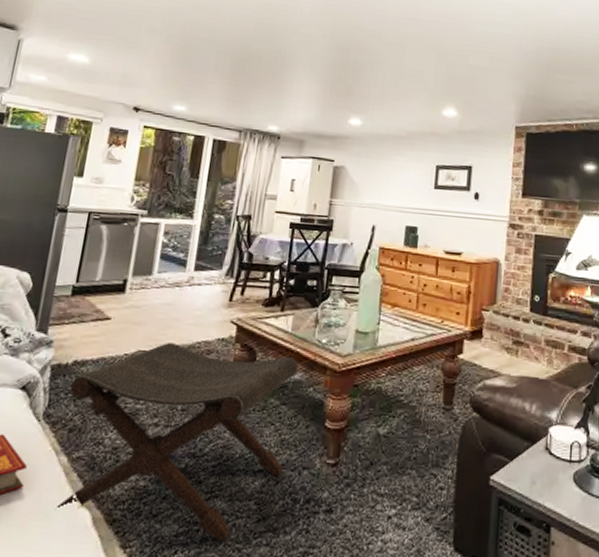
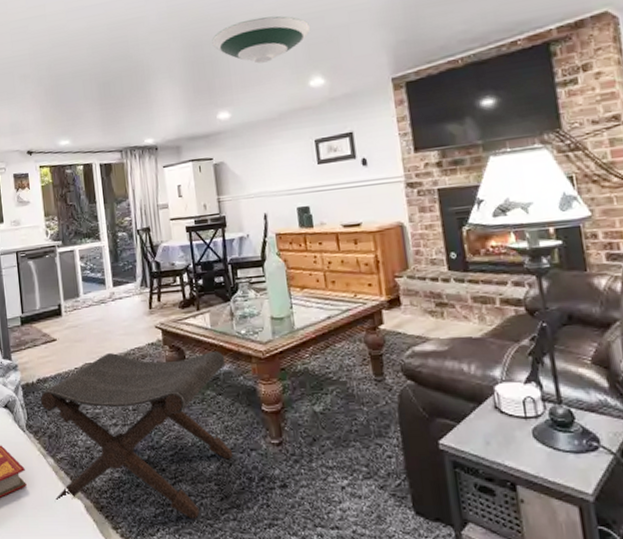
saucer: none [360,38,455,83] -> present [212,16,311,64]

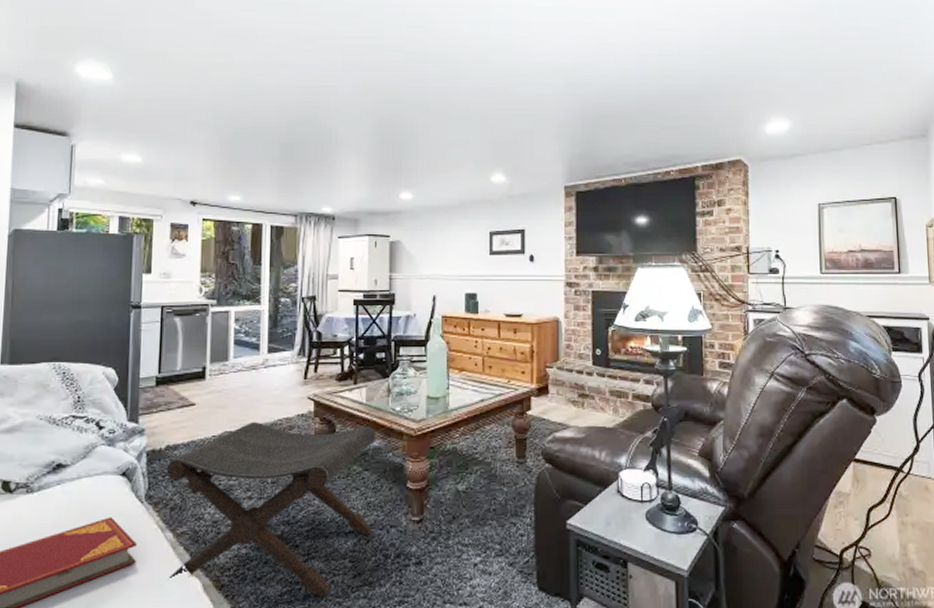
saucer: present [212,16,311,64] -> none [404,109,499,152]

